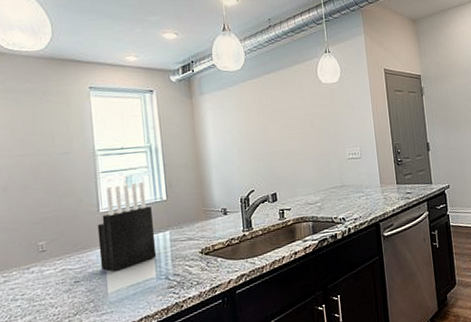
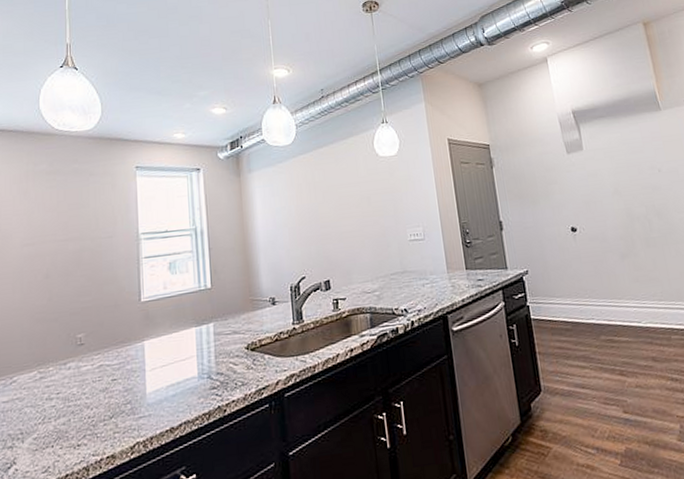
knife block: present [97,181,157,271] -> none [138,267,199,368]

